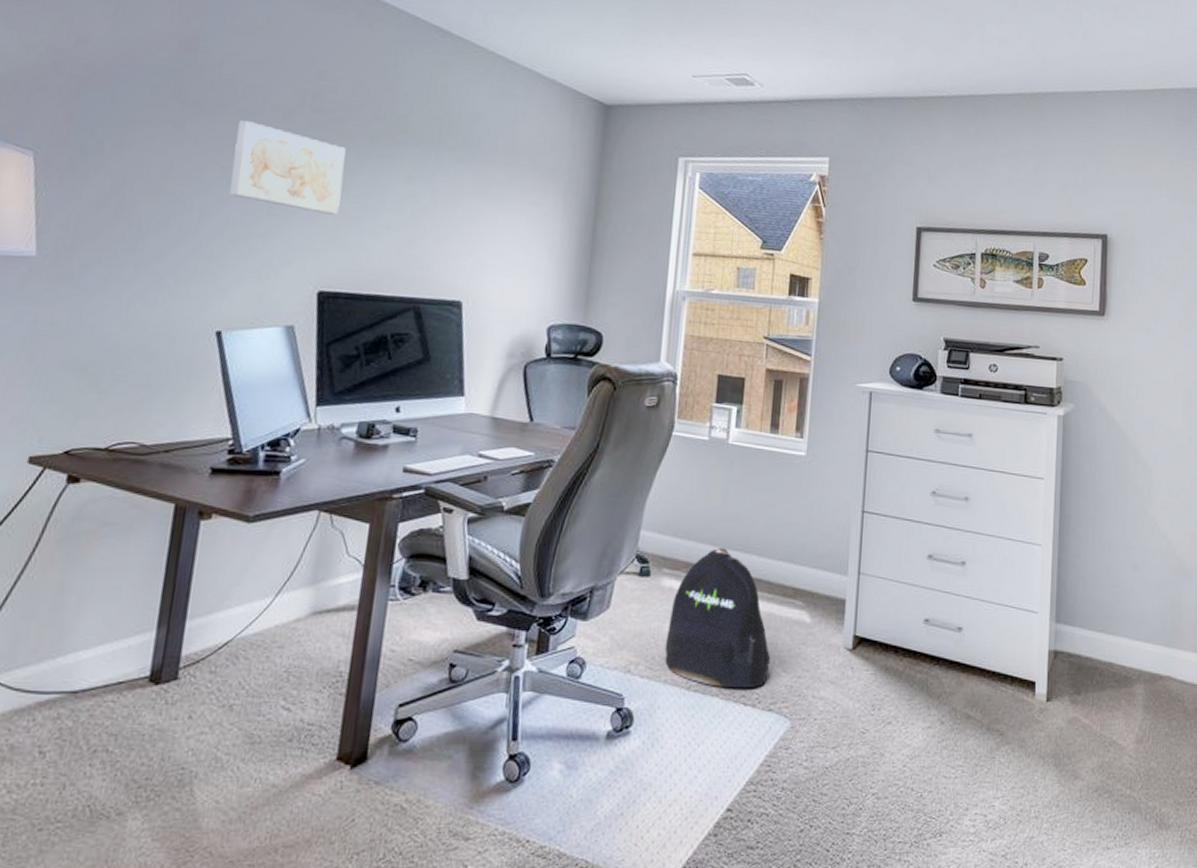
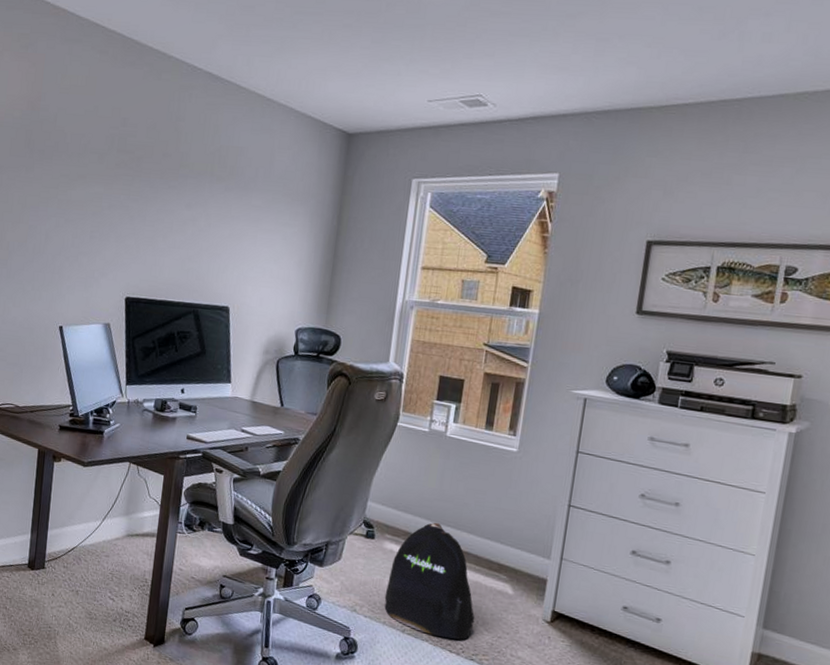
wall art: present [229,120,346,215] -> none [64,163,143,237]

